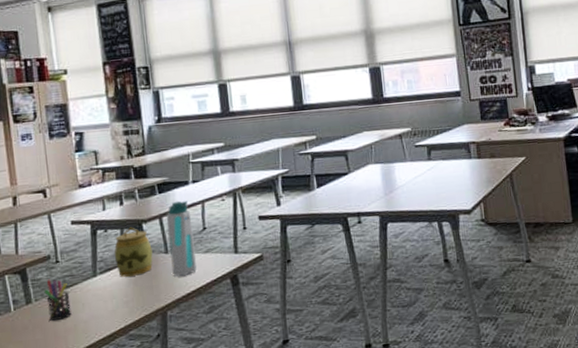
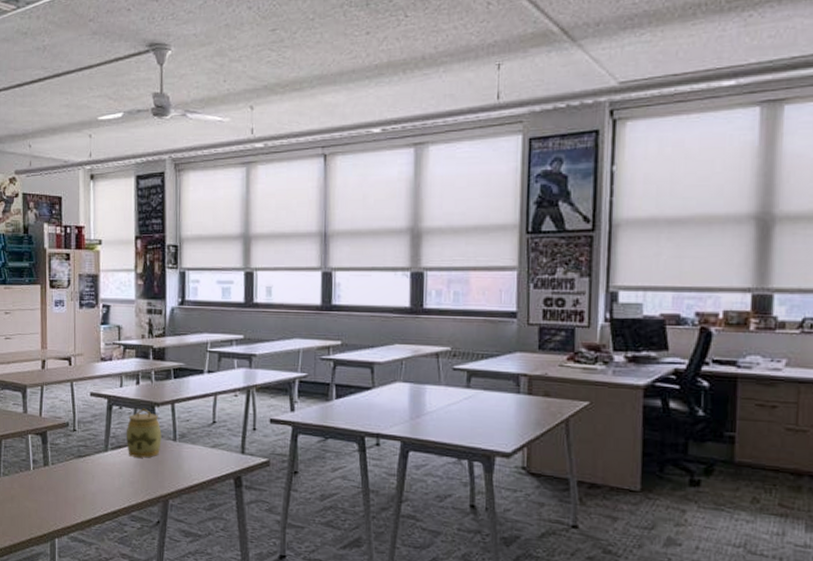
pen holder: present [44,279,71,321] -> none [60,445,82,487]
water bottle: present [166,200,197,276] -> none [178,389,203,467]

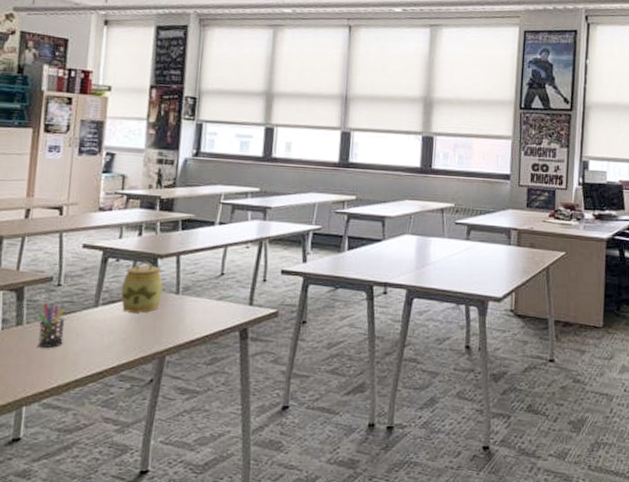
pen holder: none [60,445,82,487] -> present [38,302,65,348]

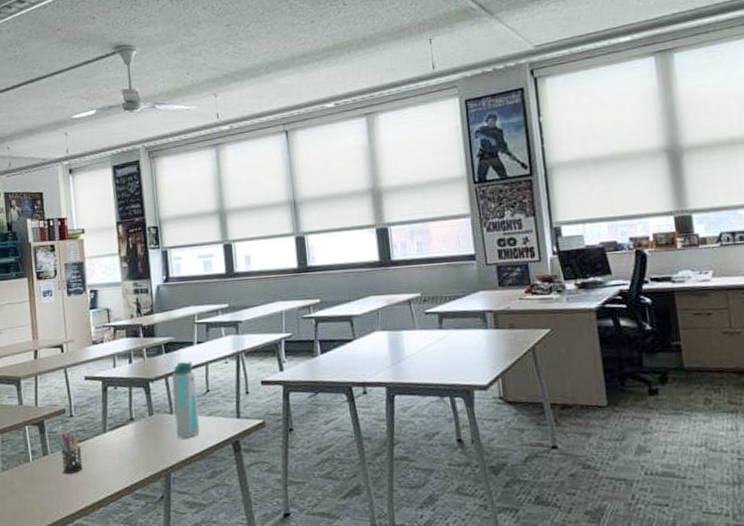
jar: present [121,260,163,313] -> none [122,385,159,435]
water bottle: none [179,240,212,320] -> present [171,361,200,438]

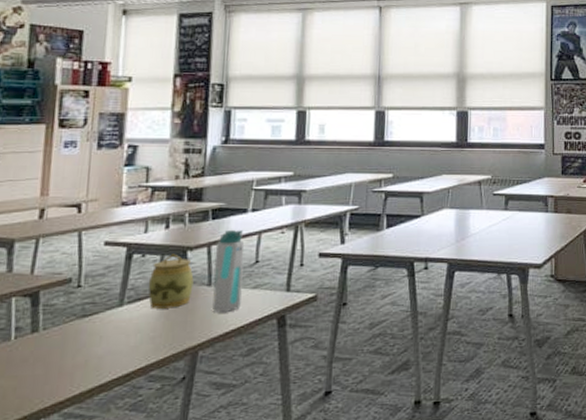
pen holder: present [59,432,83,473] -> none [56,305,87,354]
jar: none [122,385,159,435] -> present [148,254,194,309]

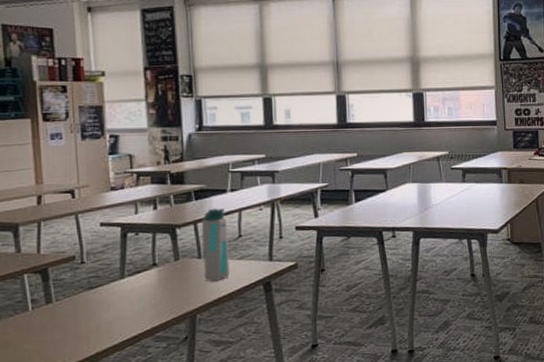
jar: present [148,254,194,309] -> none [144,231,185,280]

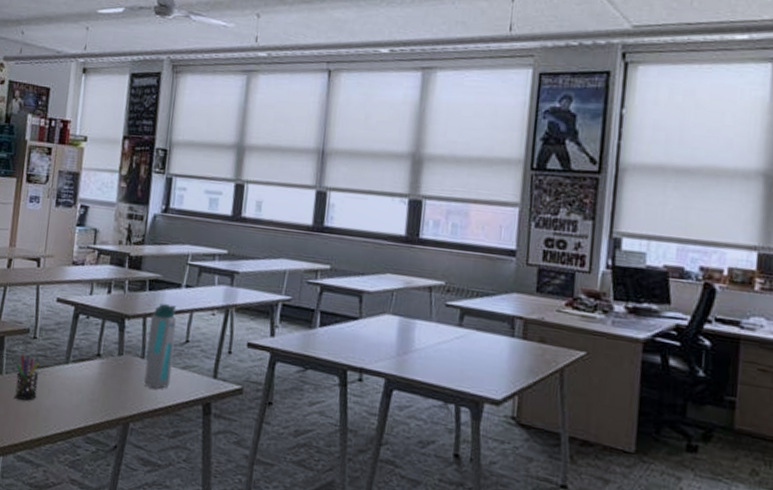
pen holder: none [66,279,95,321] -> present [15,353,39,401]

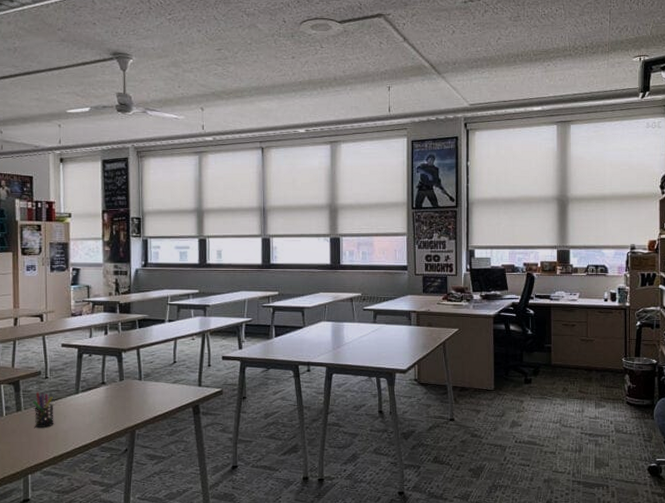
water bottle: present [144,303,177,389] -> none [143,336,165,401]

